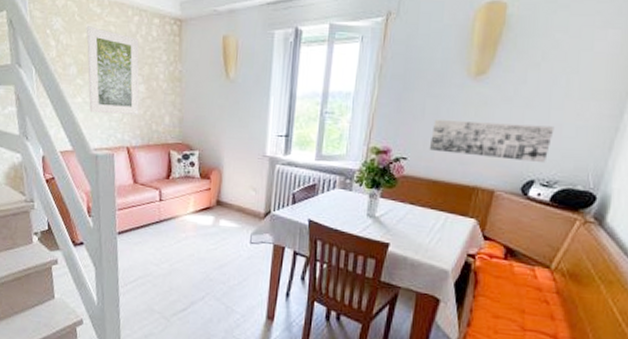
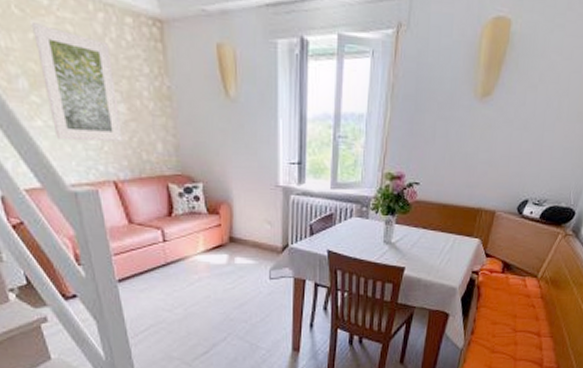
wall art: present [429,120,555,163] -> none [439,143,547,184]

